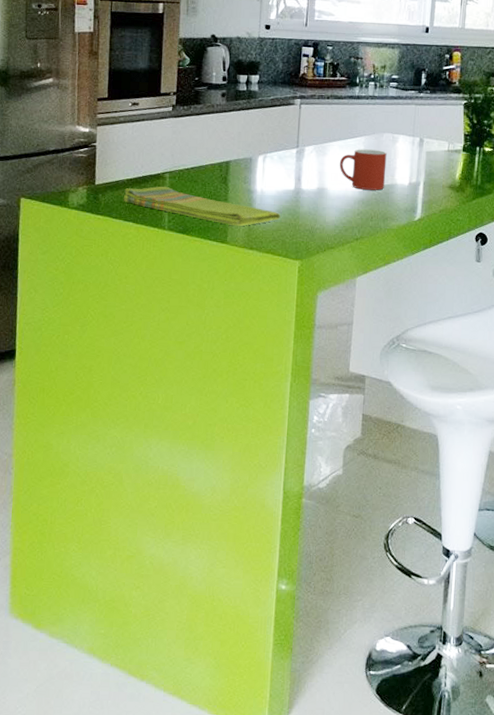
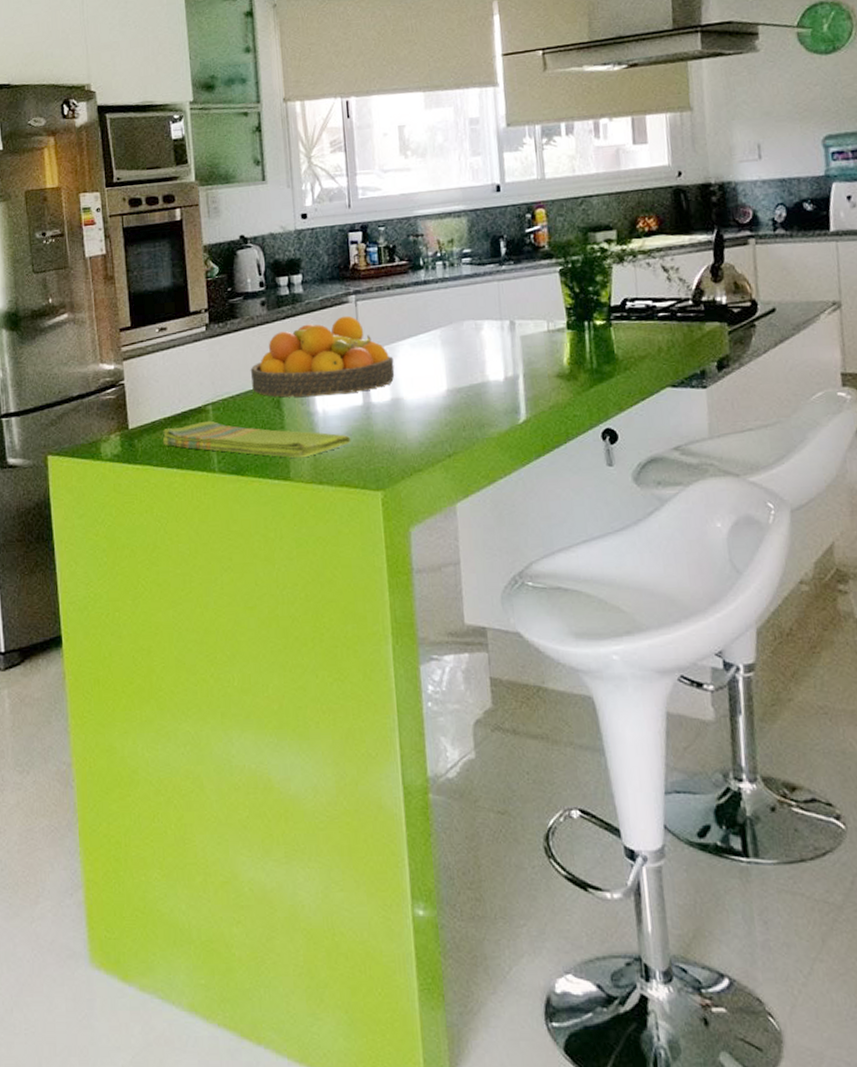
fruit bowl: none [205,115,324,179] -> present [250,315,395,397]
mug: present [339,149,387,190] -> none [413,342,474,394]

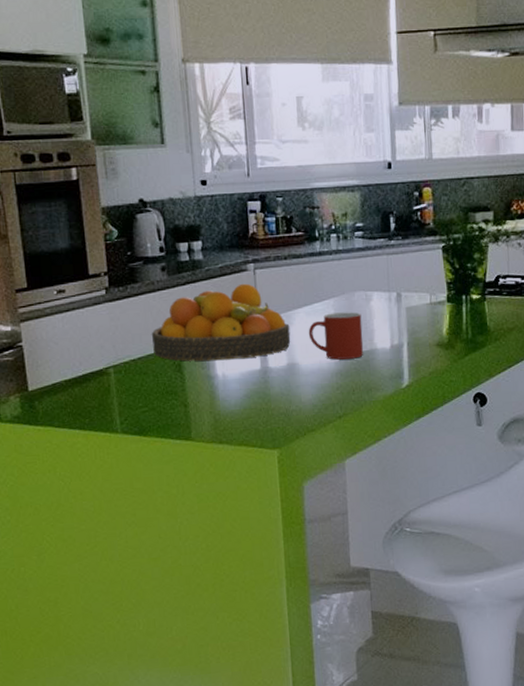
dish towel: present [163,420,351,458] -> none [64,383,250,419]
mug: none [413,342,474,394] -> present [308,312,363,360]

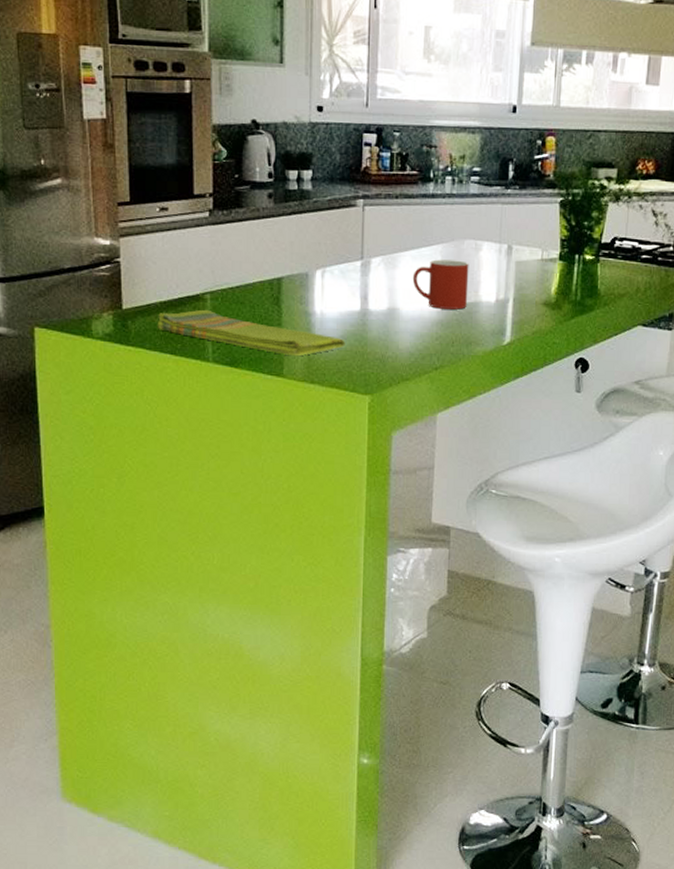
dish towel: none [64,383,250,419] -> present [158,309,346,355]
fruit bowl: present [151,283,291,361] -> none [251,219,394,298]

